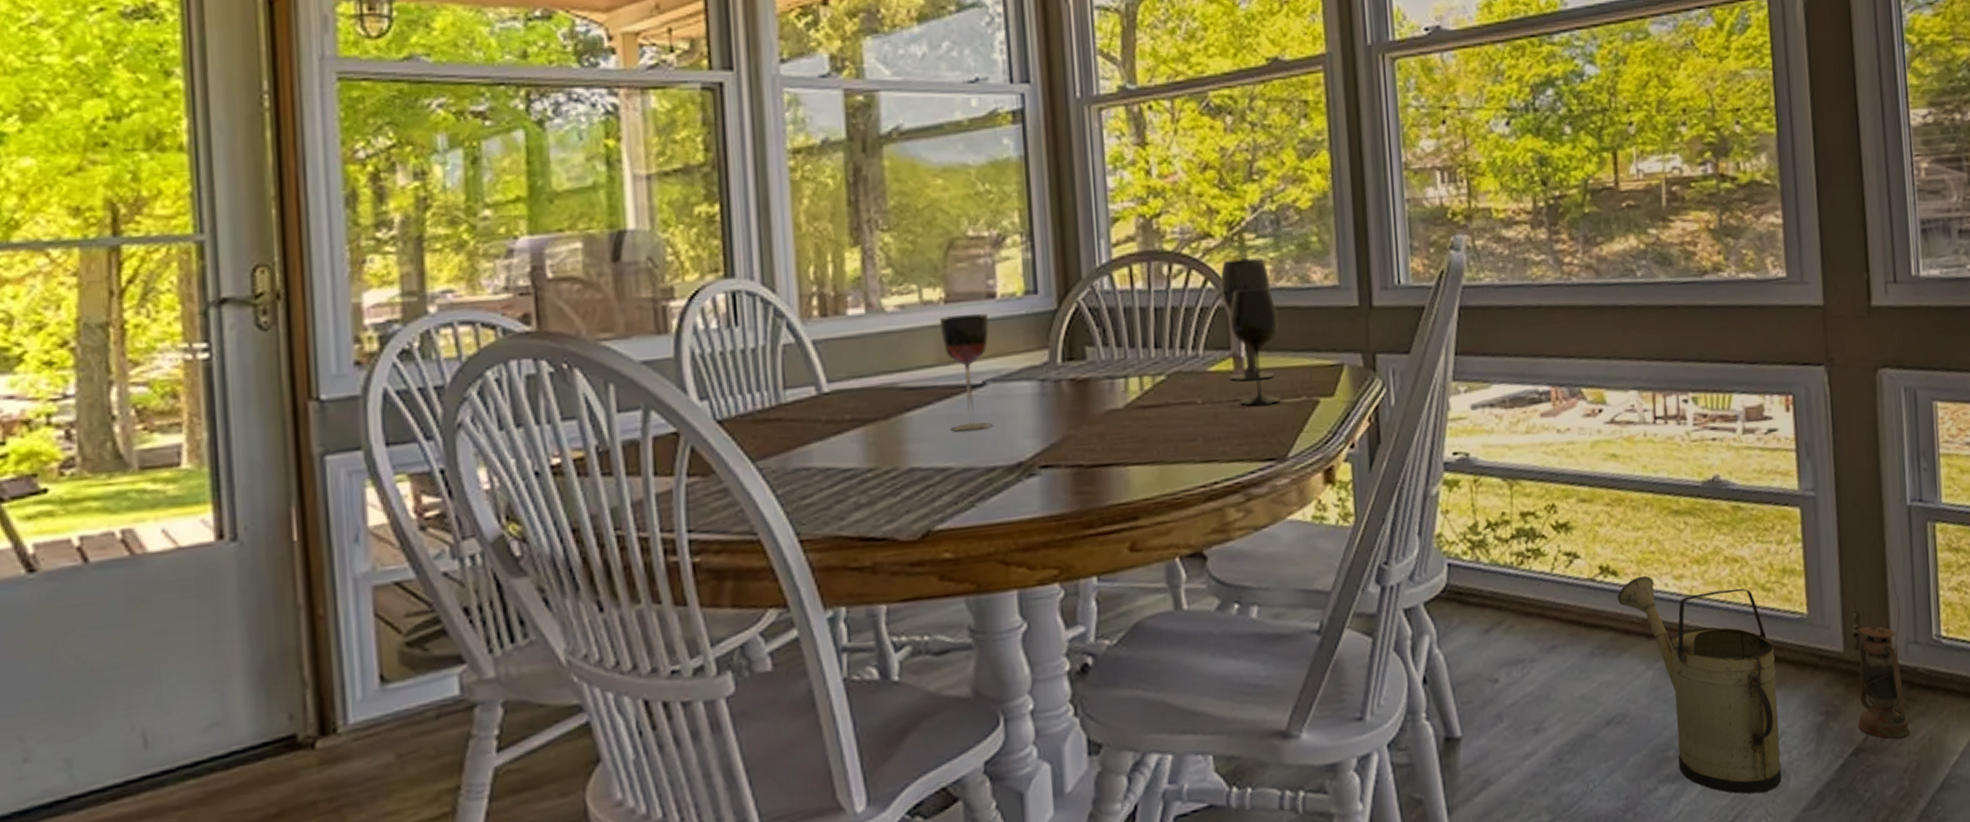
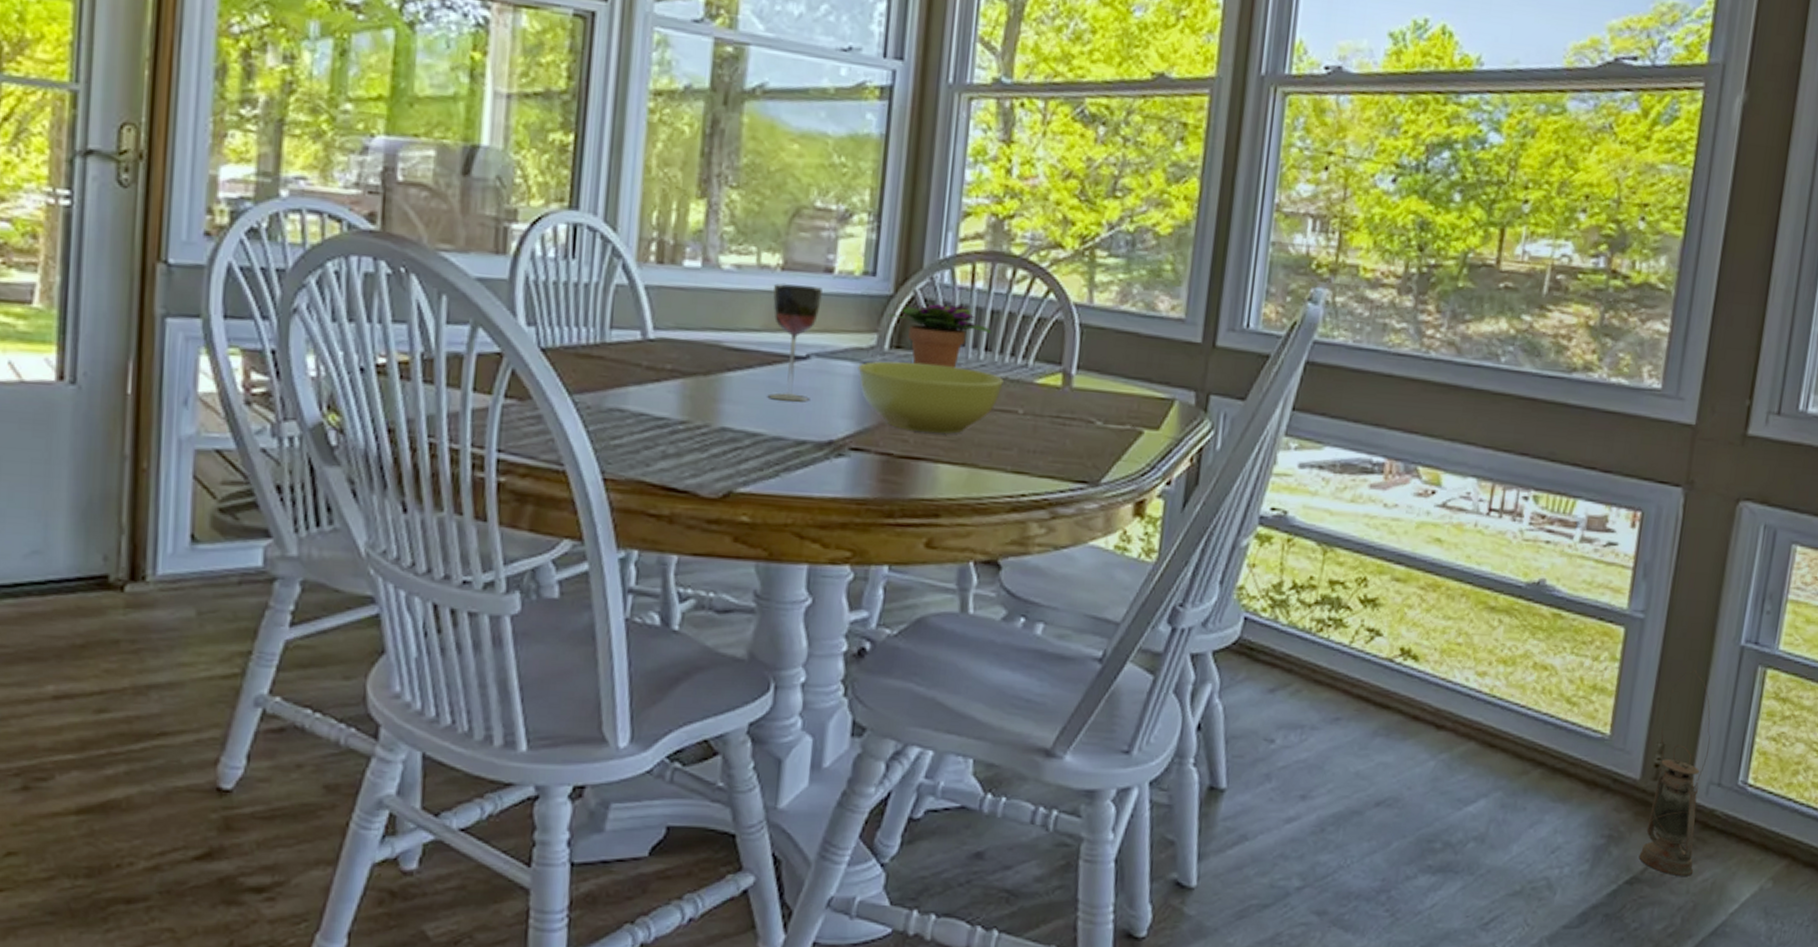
bowl: none [1035,368,1178,439] -> present [858,361,1004,434]
potted flower: none [1055,308,1159,374] -> present [888,304,992,368]
wine glass: present [1220,257,1275,381] -> none [1055,273,1115,401]
wine glass: present [1230,288,1281,407] -> none [1061,306,1118,428]
watering can: present [1617,575,1782,794] -> none [1412,665,1567,902]

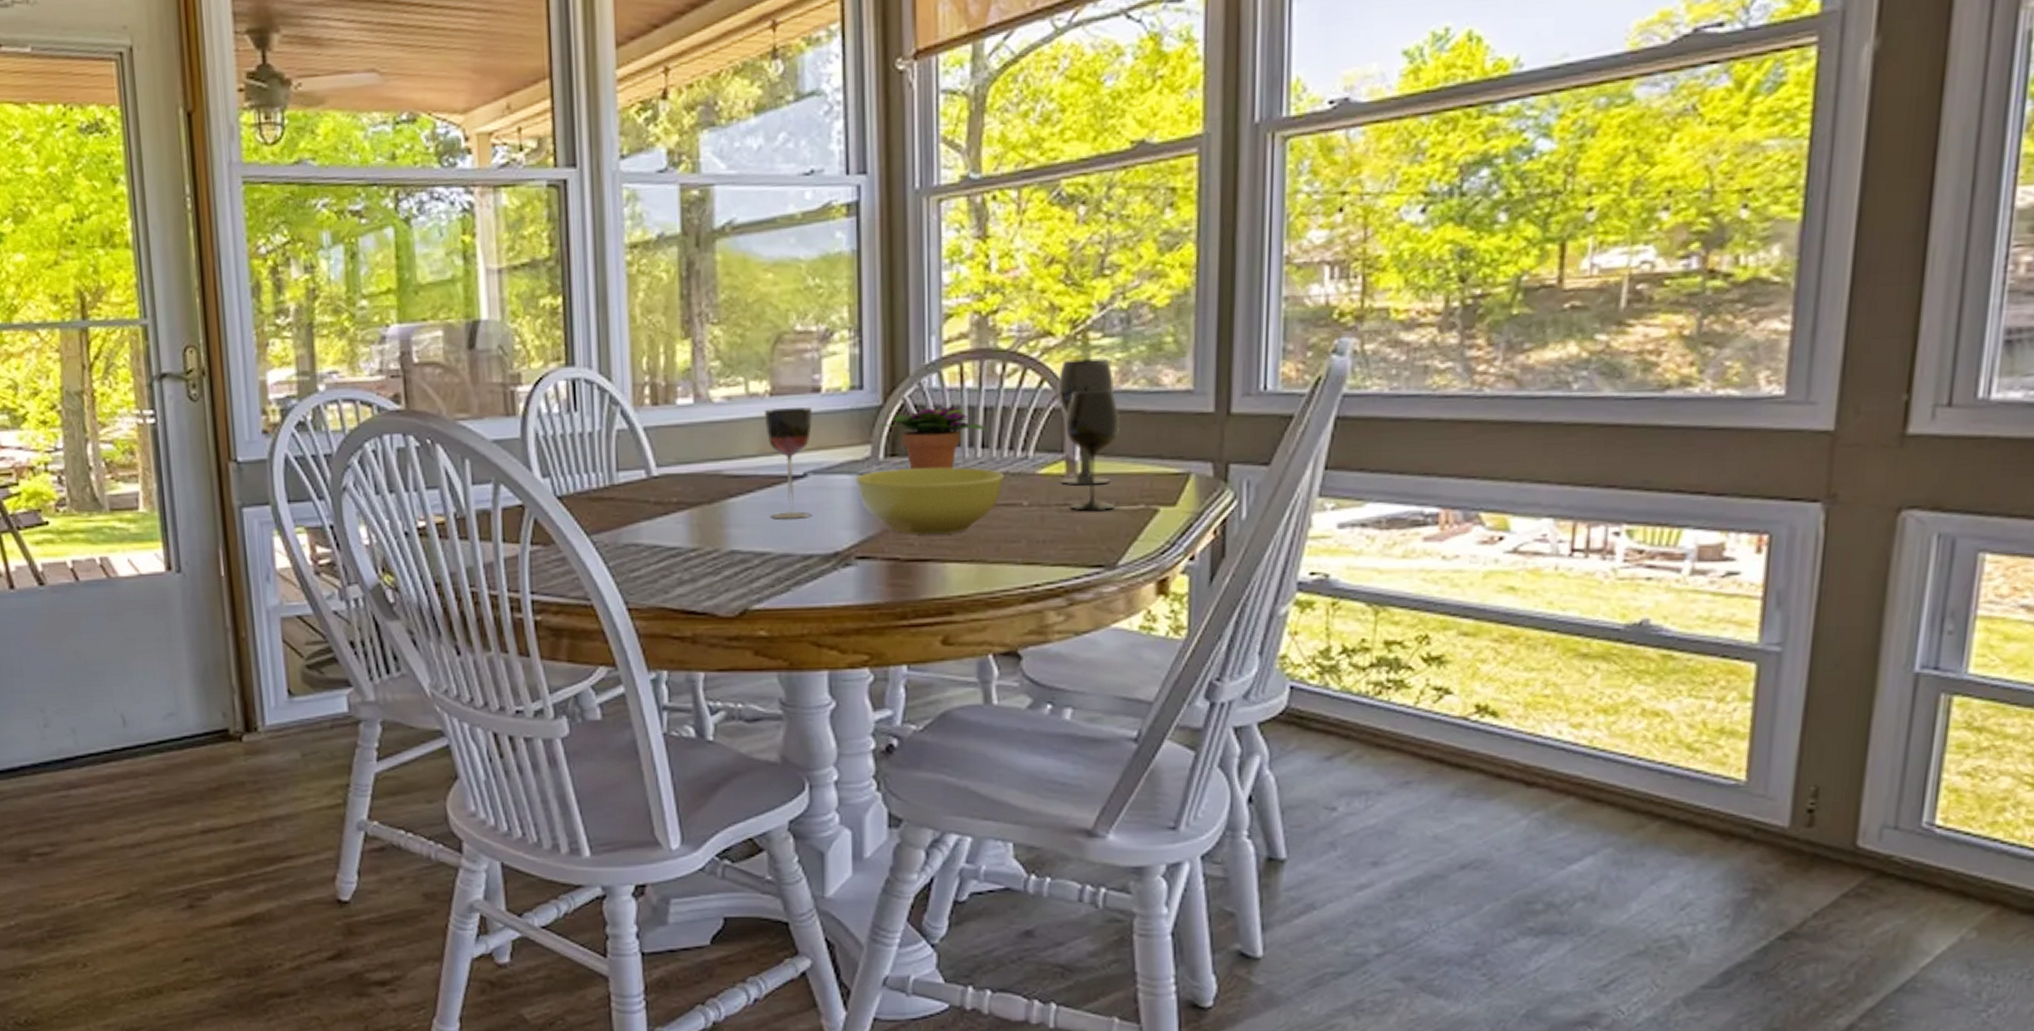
wine glass: none [1055,273,1115,401] -> present [1058,358,1114,486]
wine glass: none [1061,306,1118,428] -> present [1065,390,1121,512]
lantern: present [1639,669,1711,876] -> none [1794,702,1880,929]

